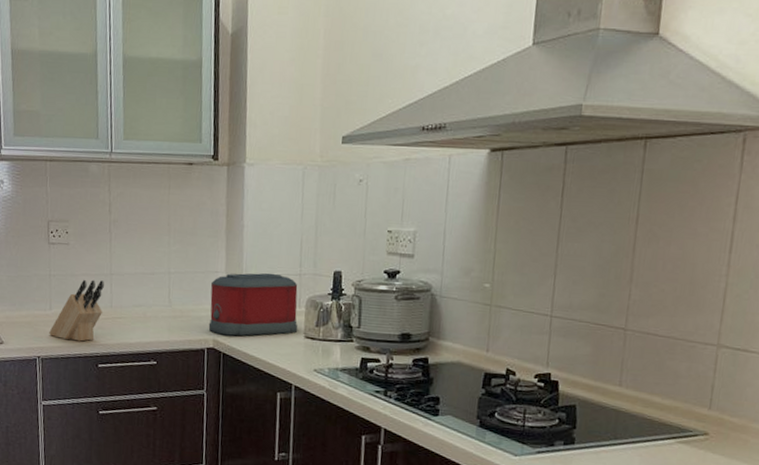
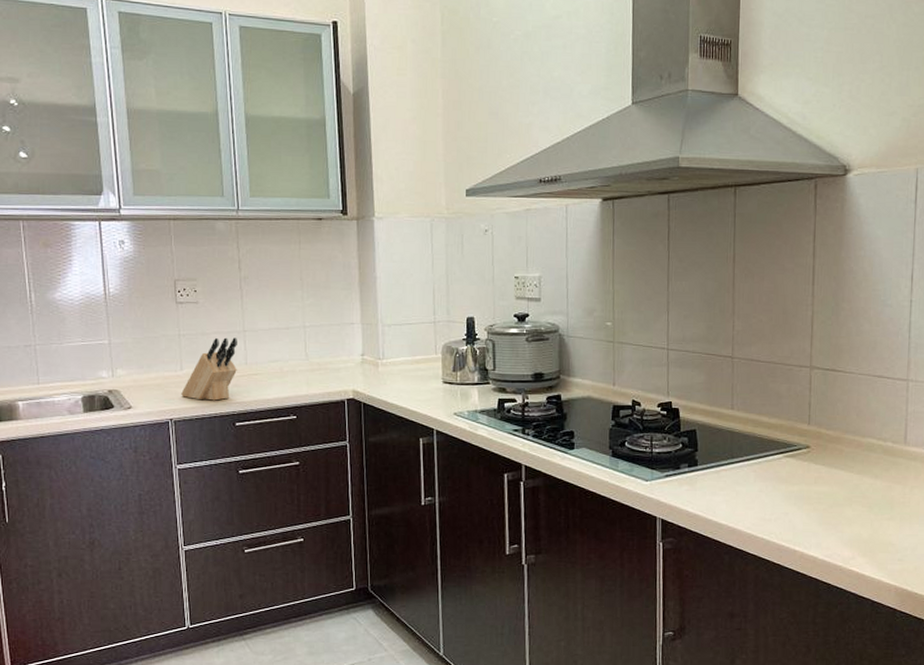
toaster: present [208,273,298,336] -> none [347,322,436,386]

